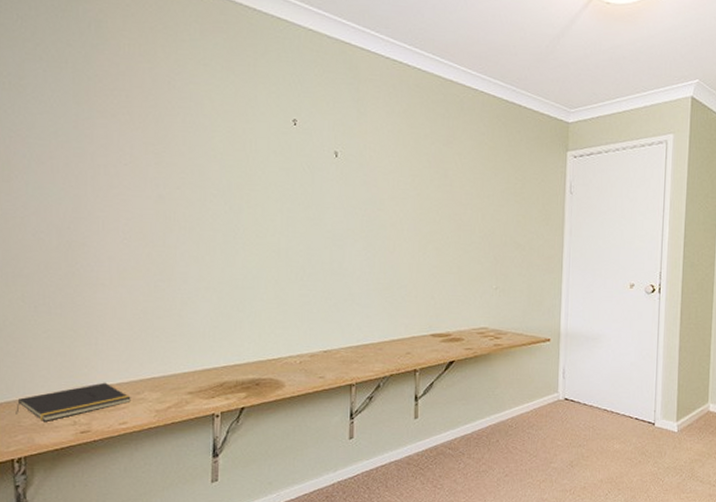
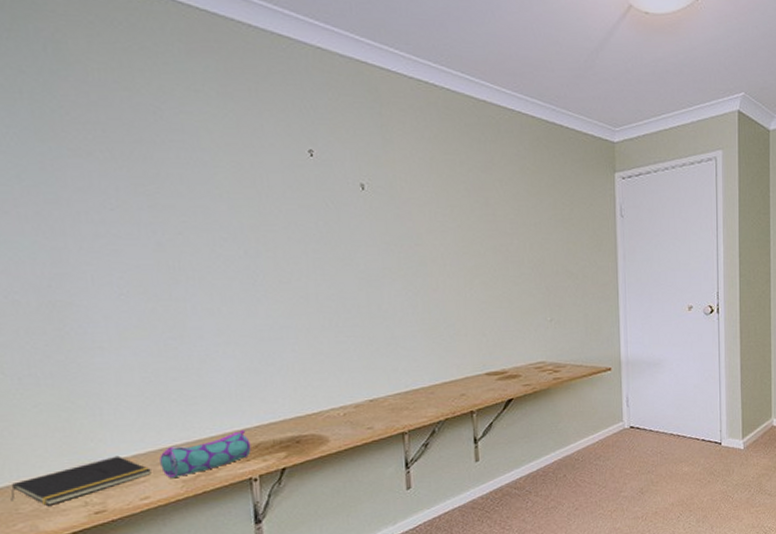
pencil case: none [139,368,217,407] -> present [159,429,251,478]

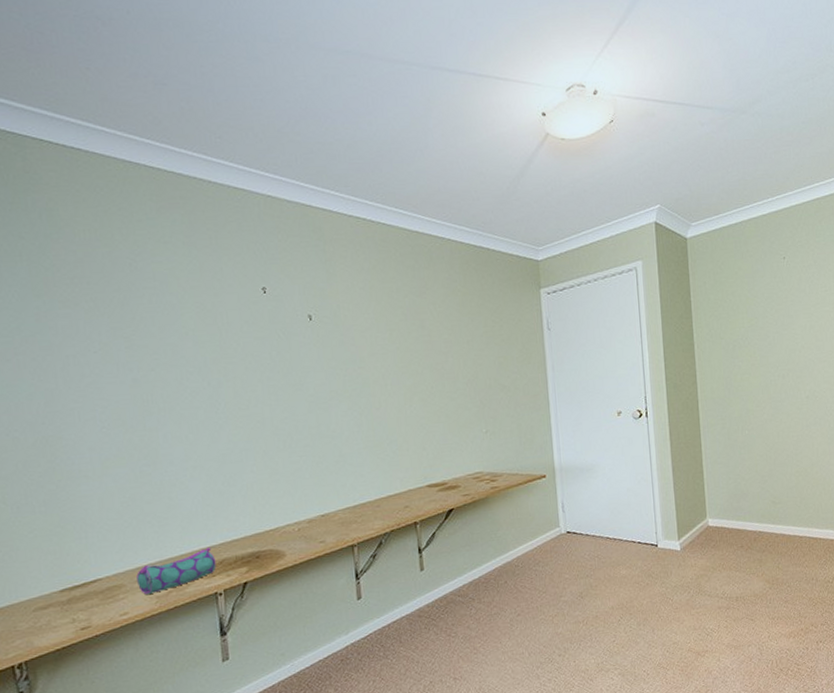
notepad: present [10,455,152,506] -> none [10,575,130,623]

